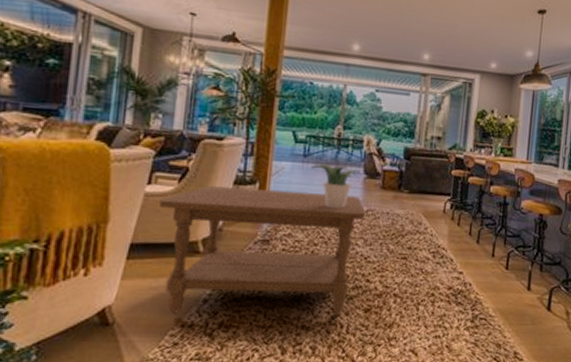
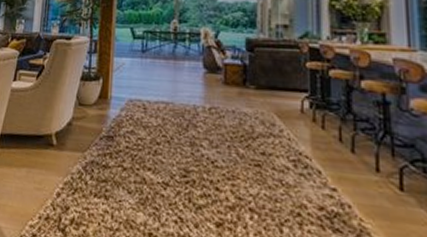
coffee table: present [159,186,366,316] -> none [22,82,209,227]
potted plant: present [312,164,361,208] -> none [151,59,200,105]

